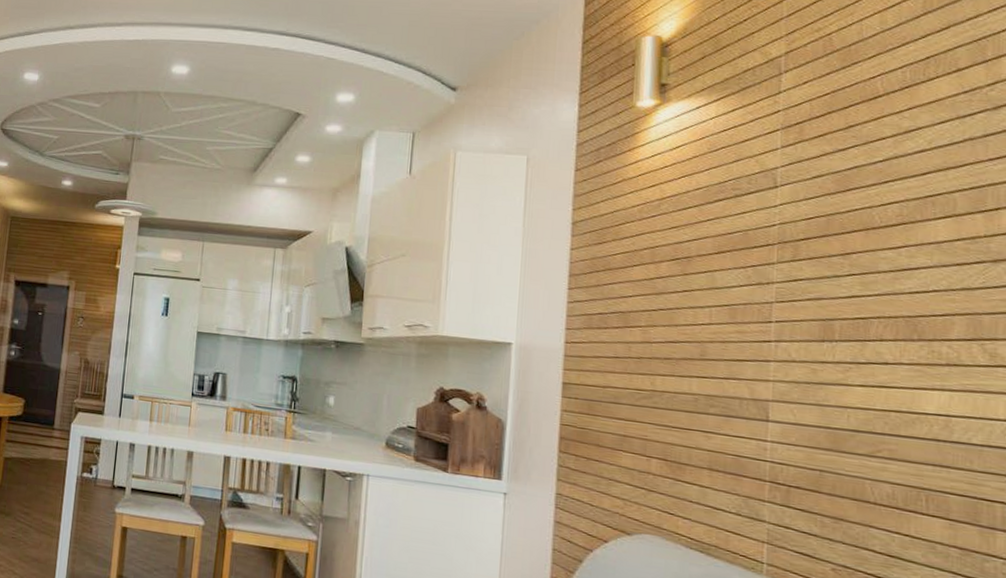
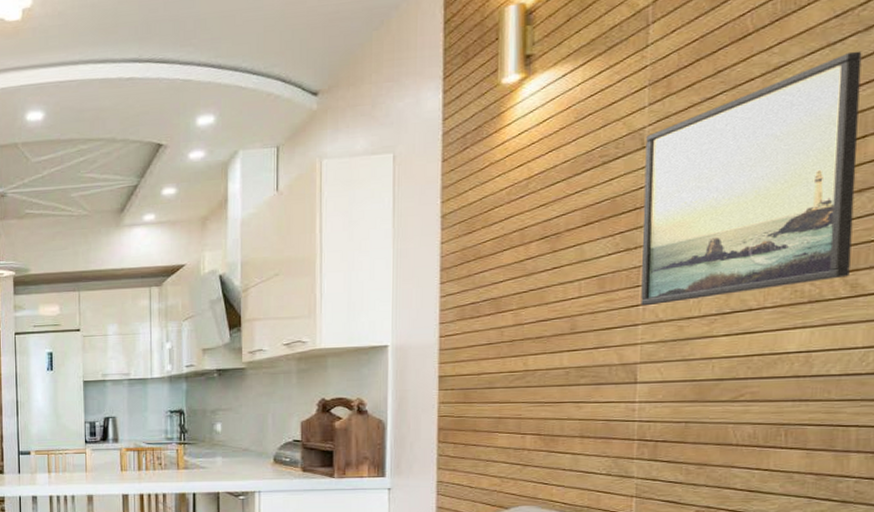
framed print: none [773,127,992,345] -> present [641,51,862,306]

